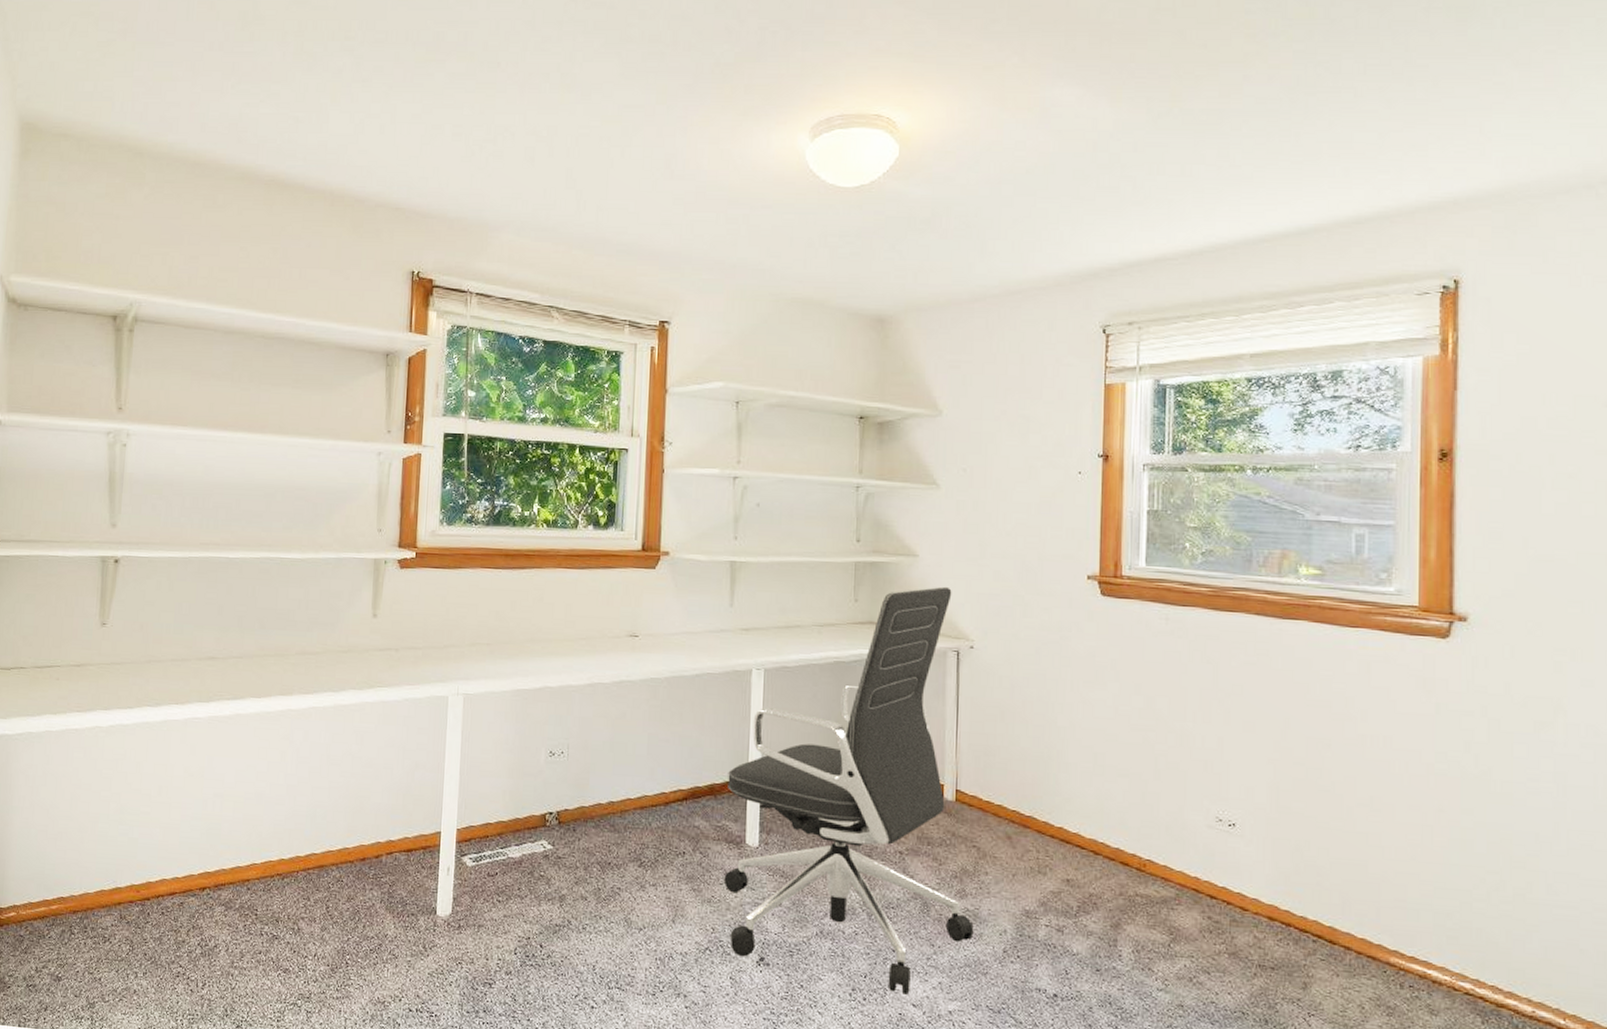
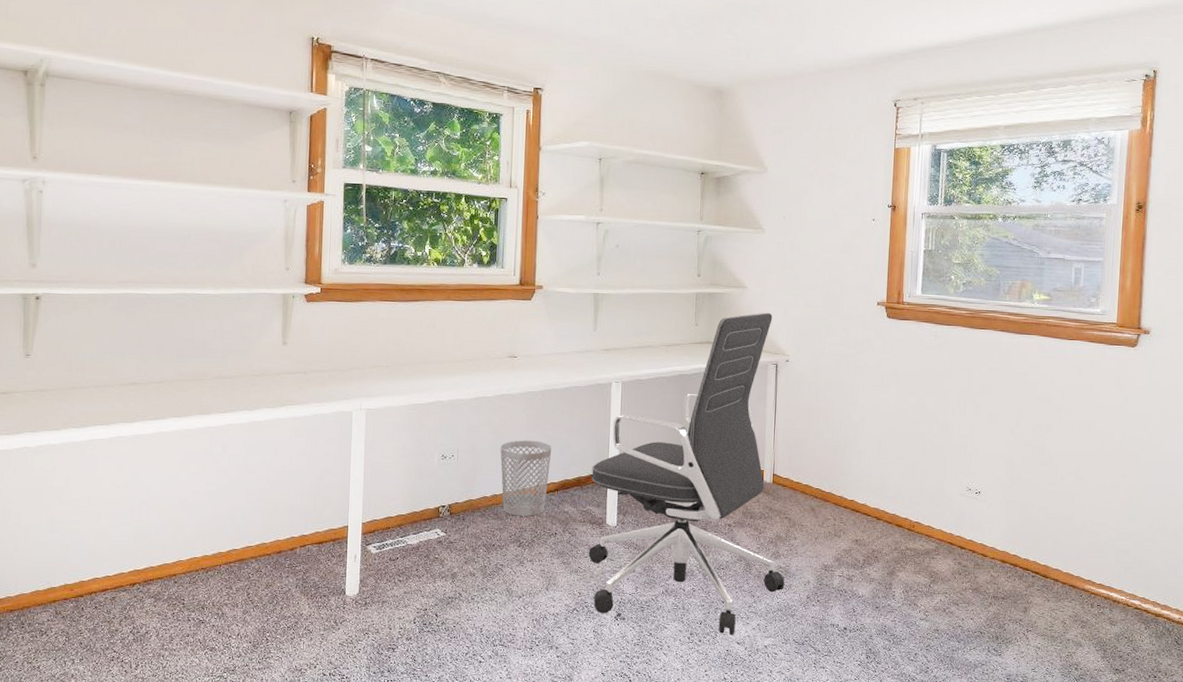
wastebasket: none [617,736,680,830] -> present [500,440,552,516]

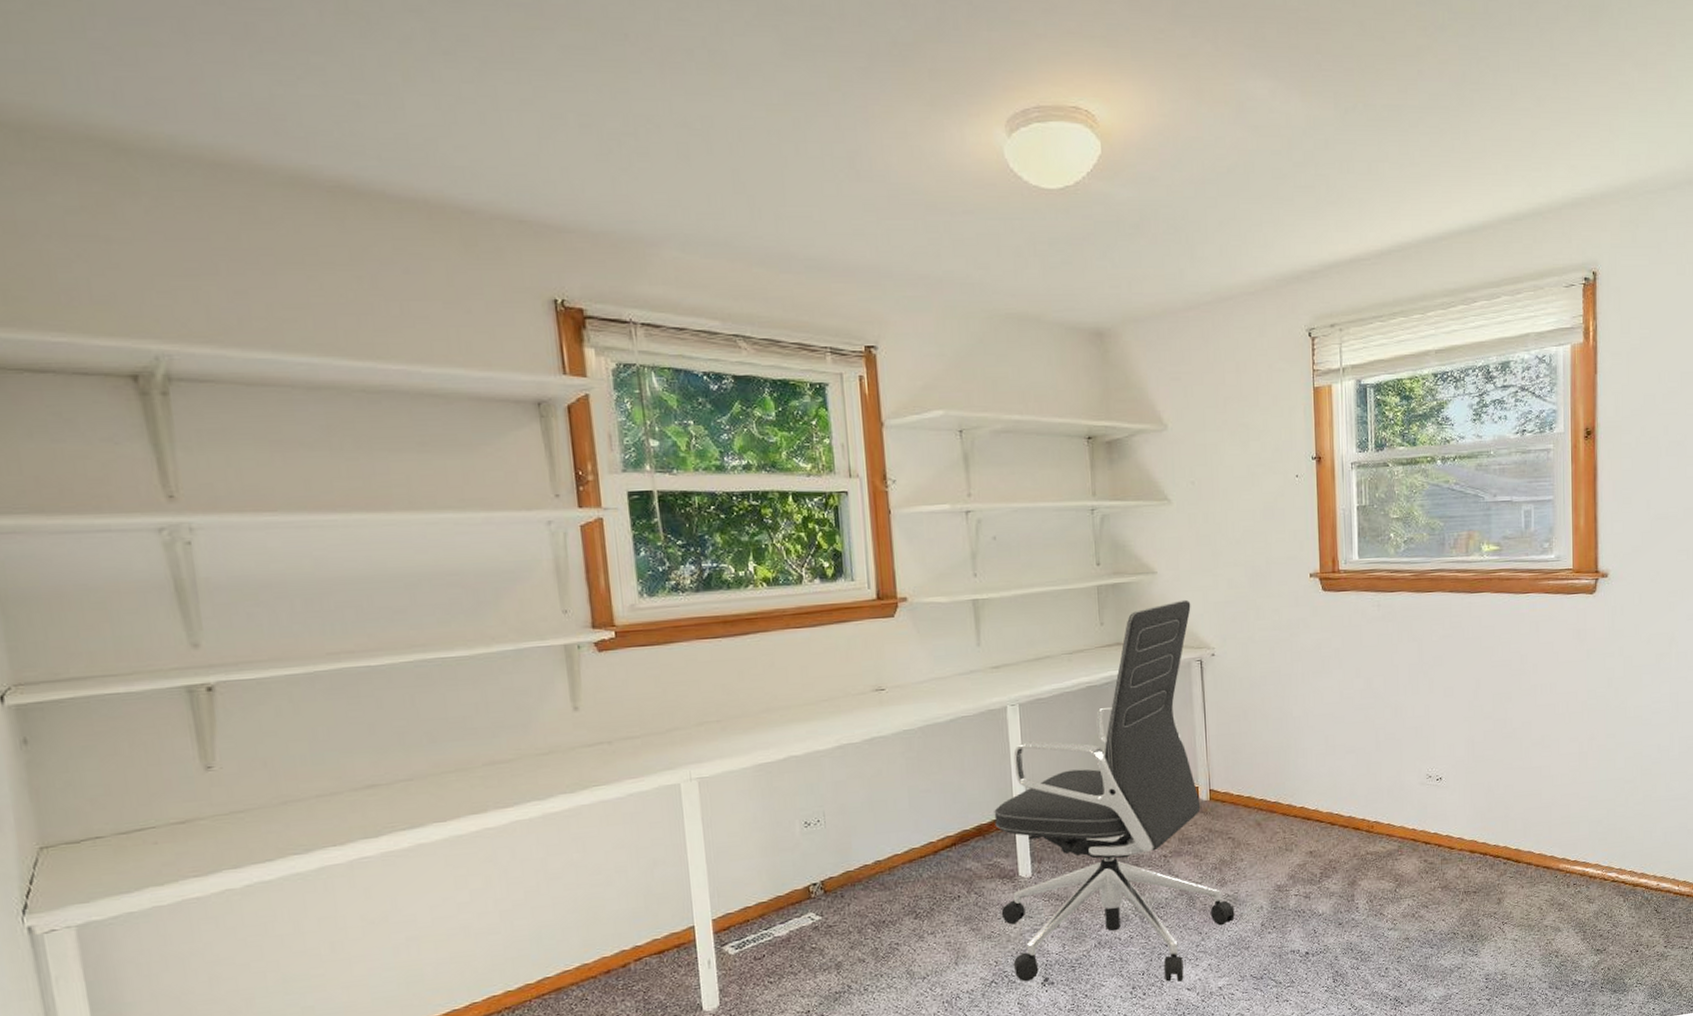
wastebasket: present [500,440,552,516] -> none [877,788,943,883]

